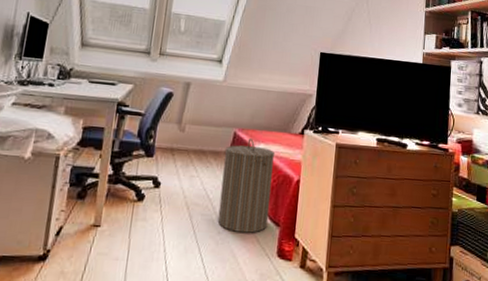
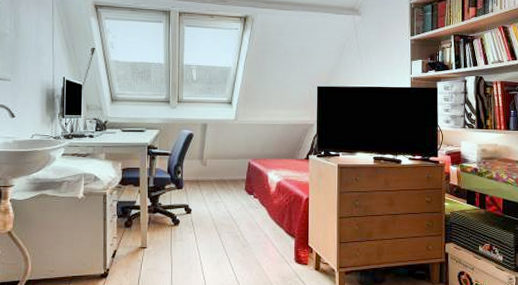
laundry hamper: present [217,138,275,233] -> none [242,167,286,245]

